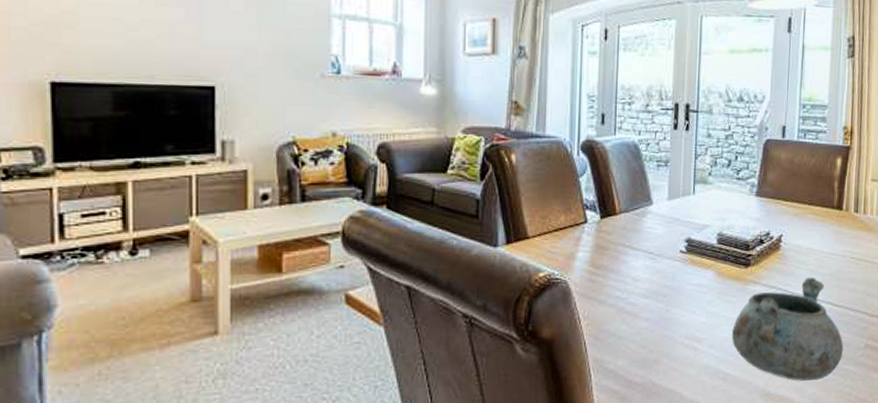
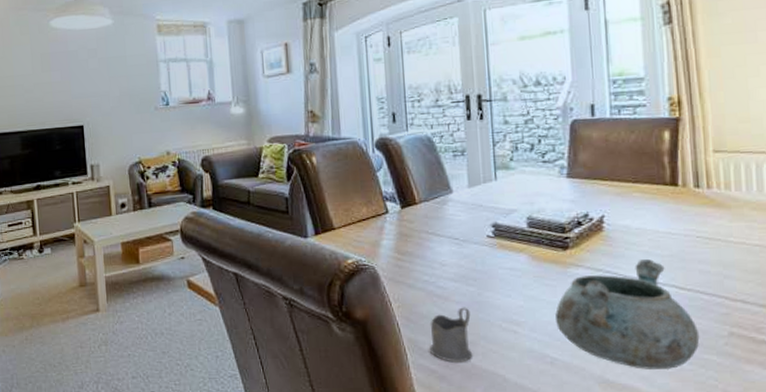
tea glass holder: none [614,324,657,382] -> present [430,307,472,363]

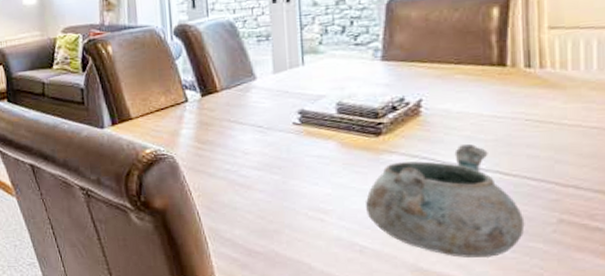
tea glass holder: present [430,307,472,363] -> none [232,195,276,251]

